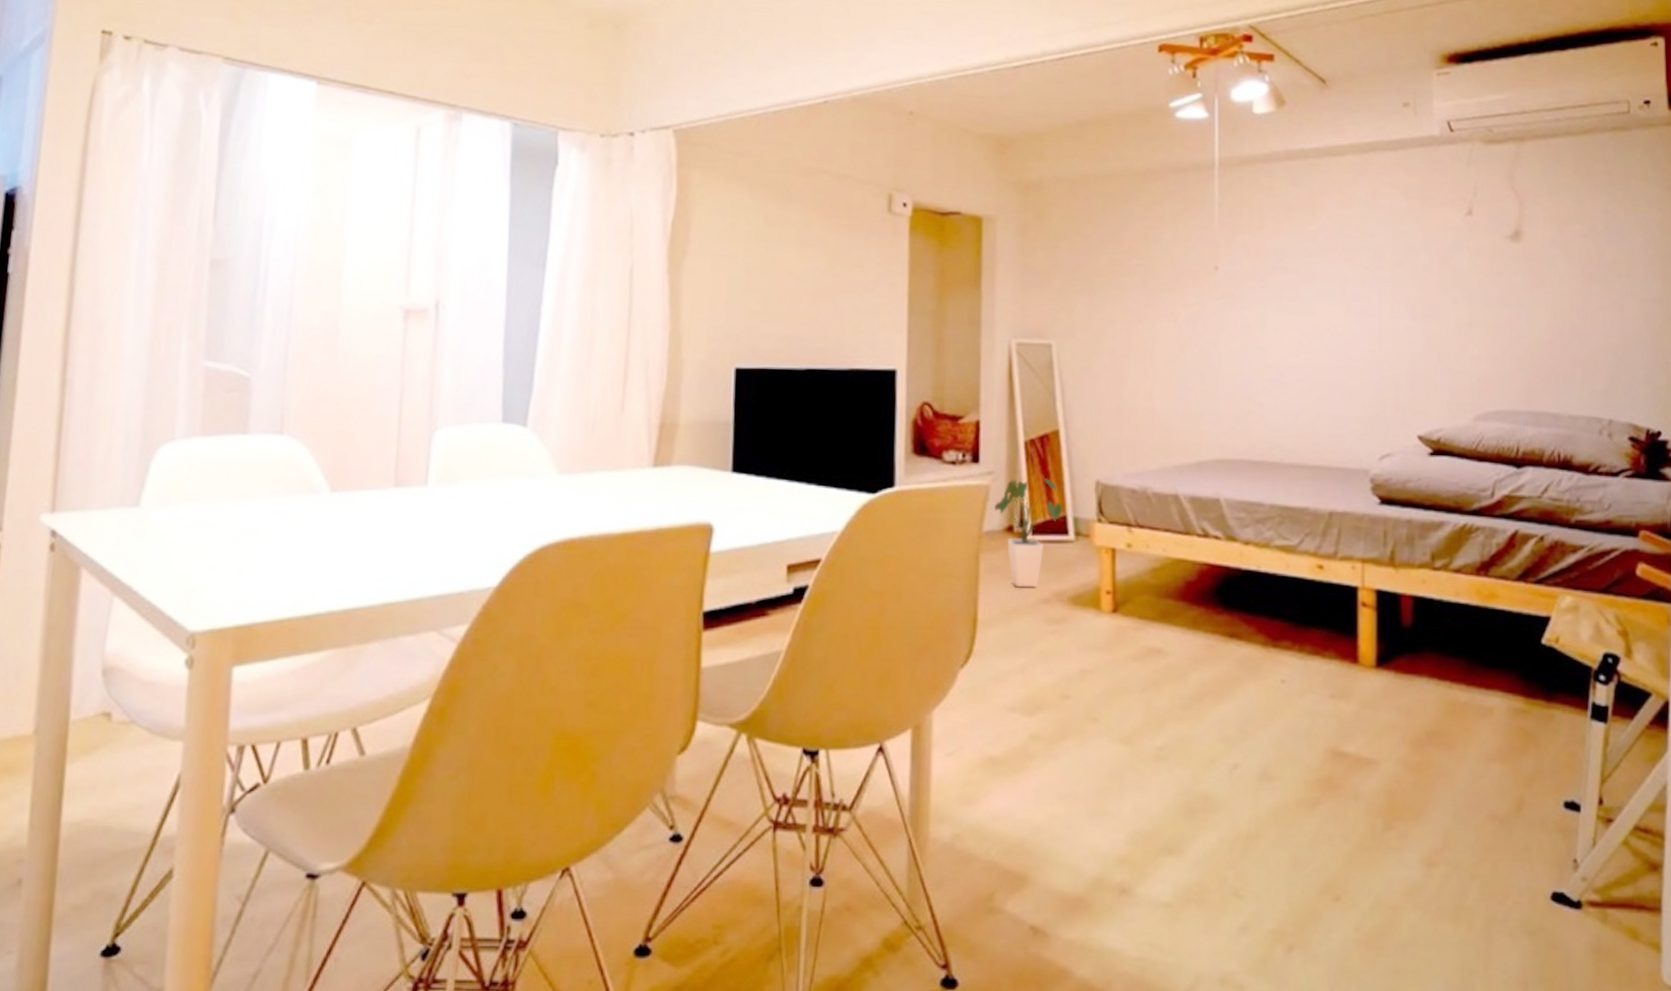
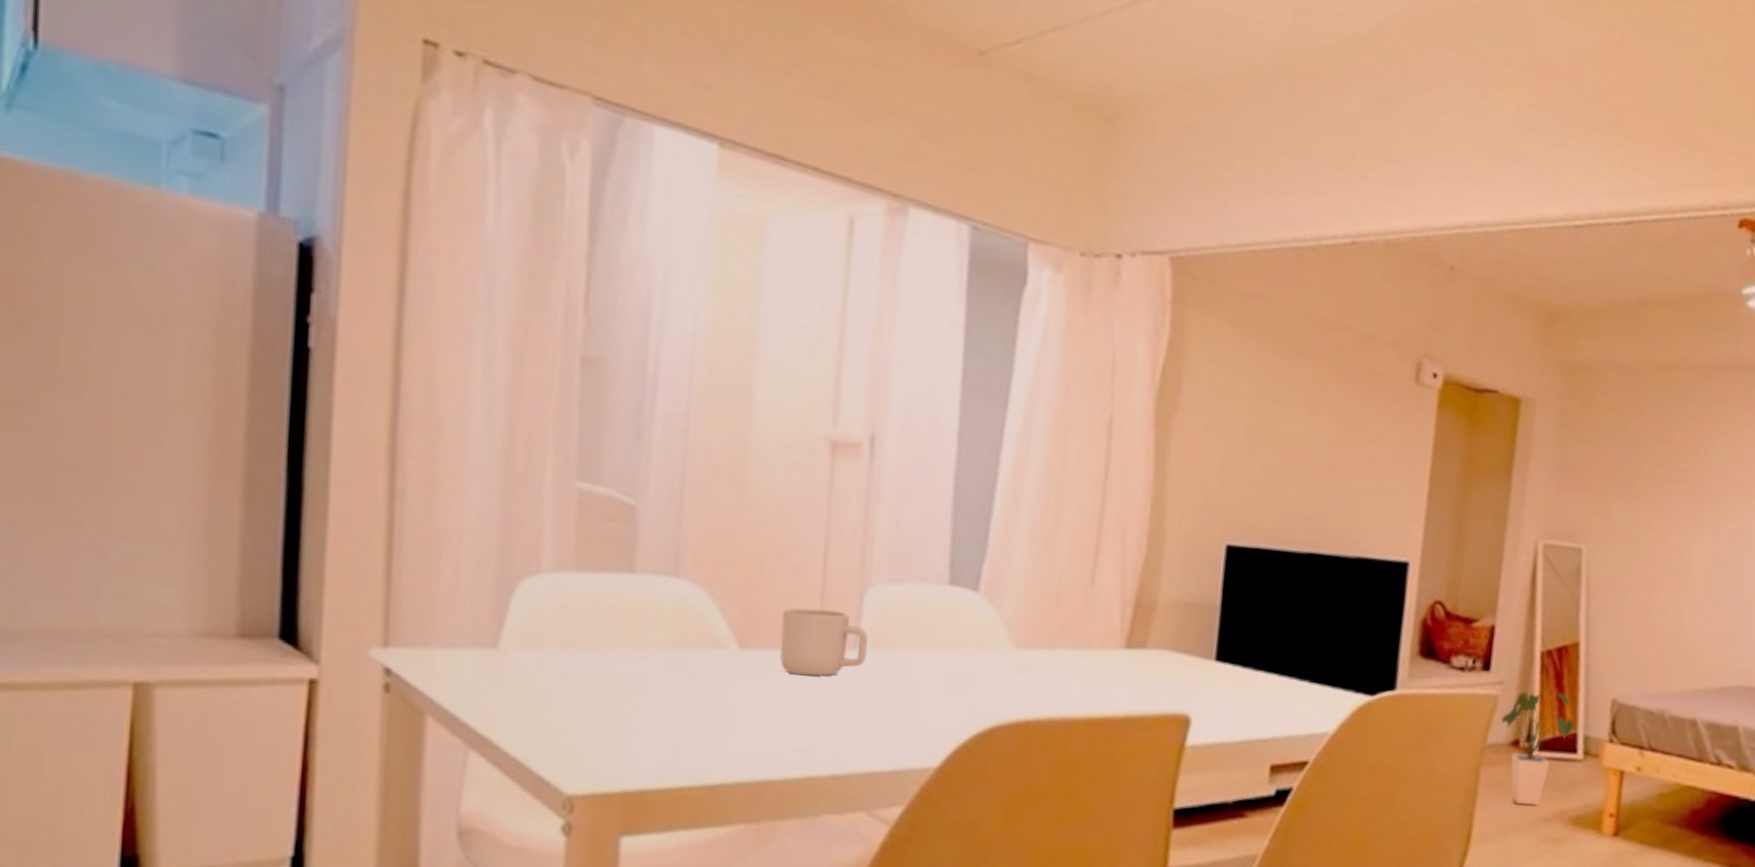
mug: none [364,453,436,512] -> present [779,608,868,676]

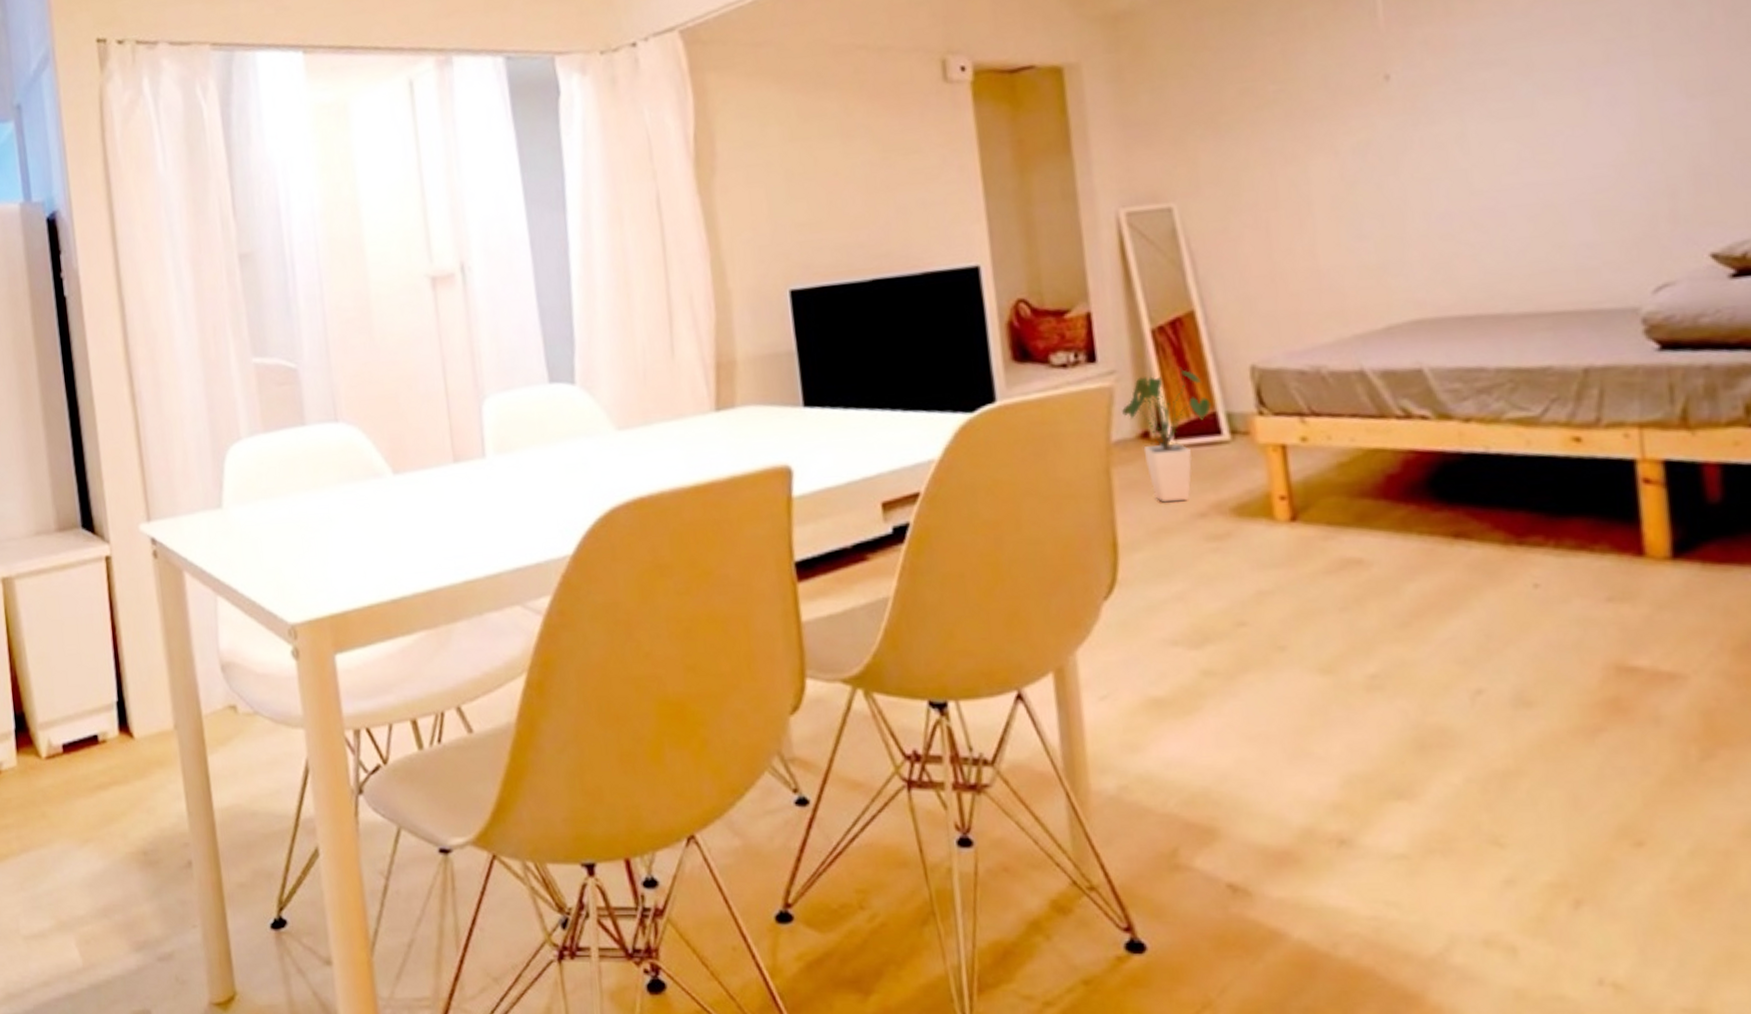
mug: present [779,608,868,676] -> none [421,426,494,490]

